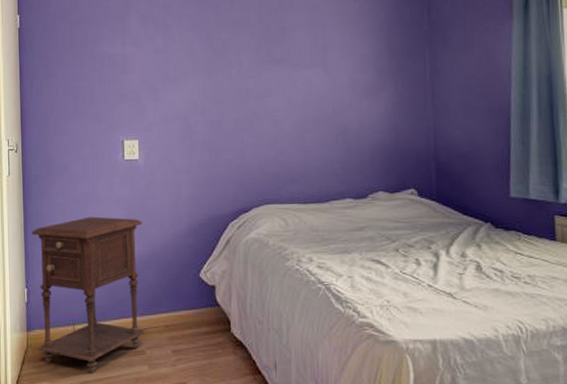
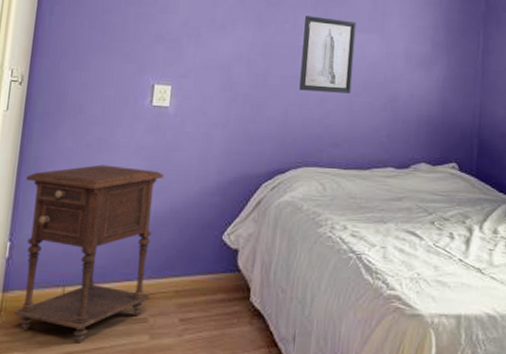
wall art: none [250,58,302,132] -> present [299,15,357,94]

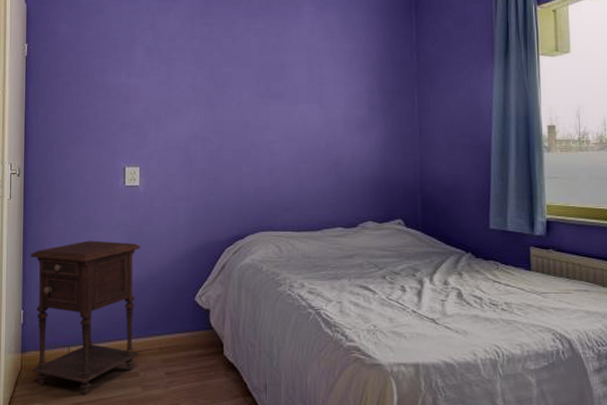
wall art: present [299,15,357,94] -> none [249,92,297,162]

